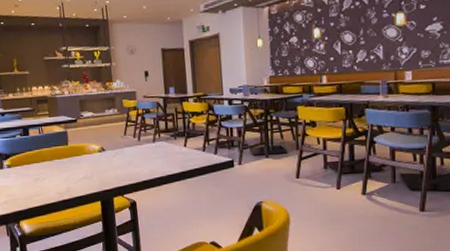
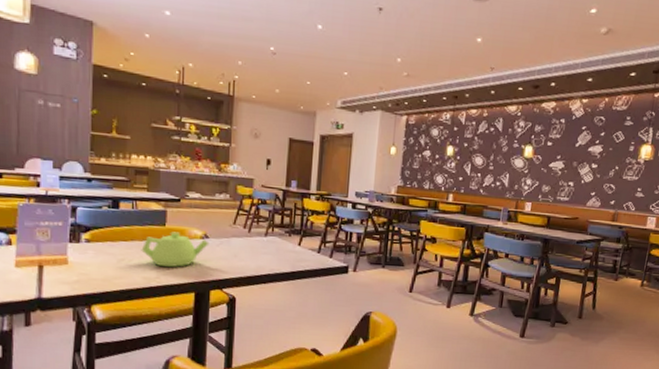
teapot: none [51,149,107,182] -> present [141,231,210,268]

